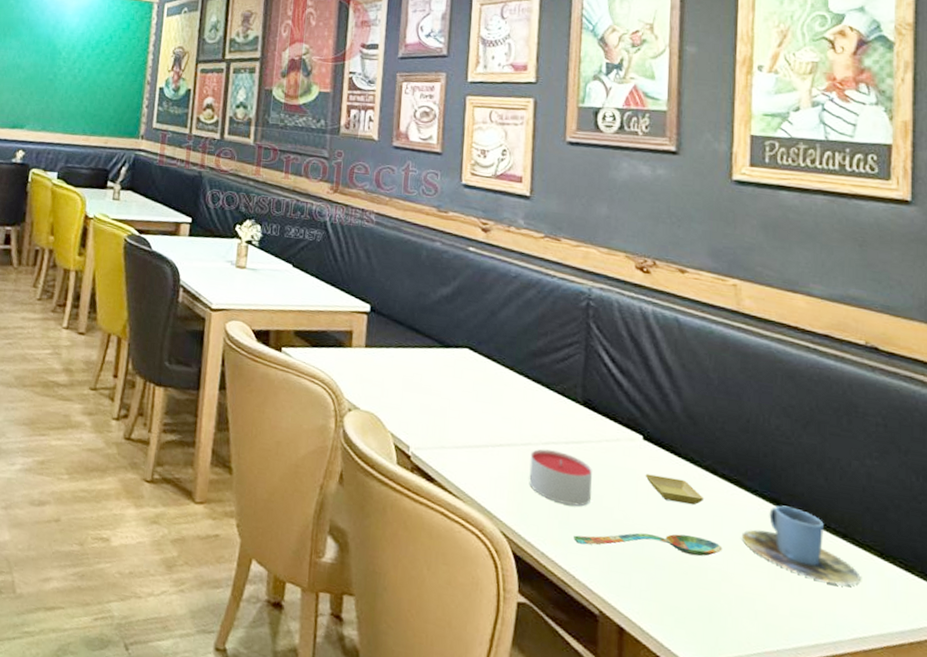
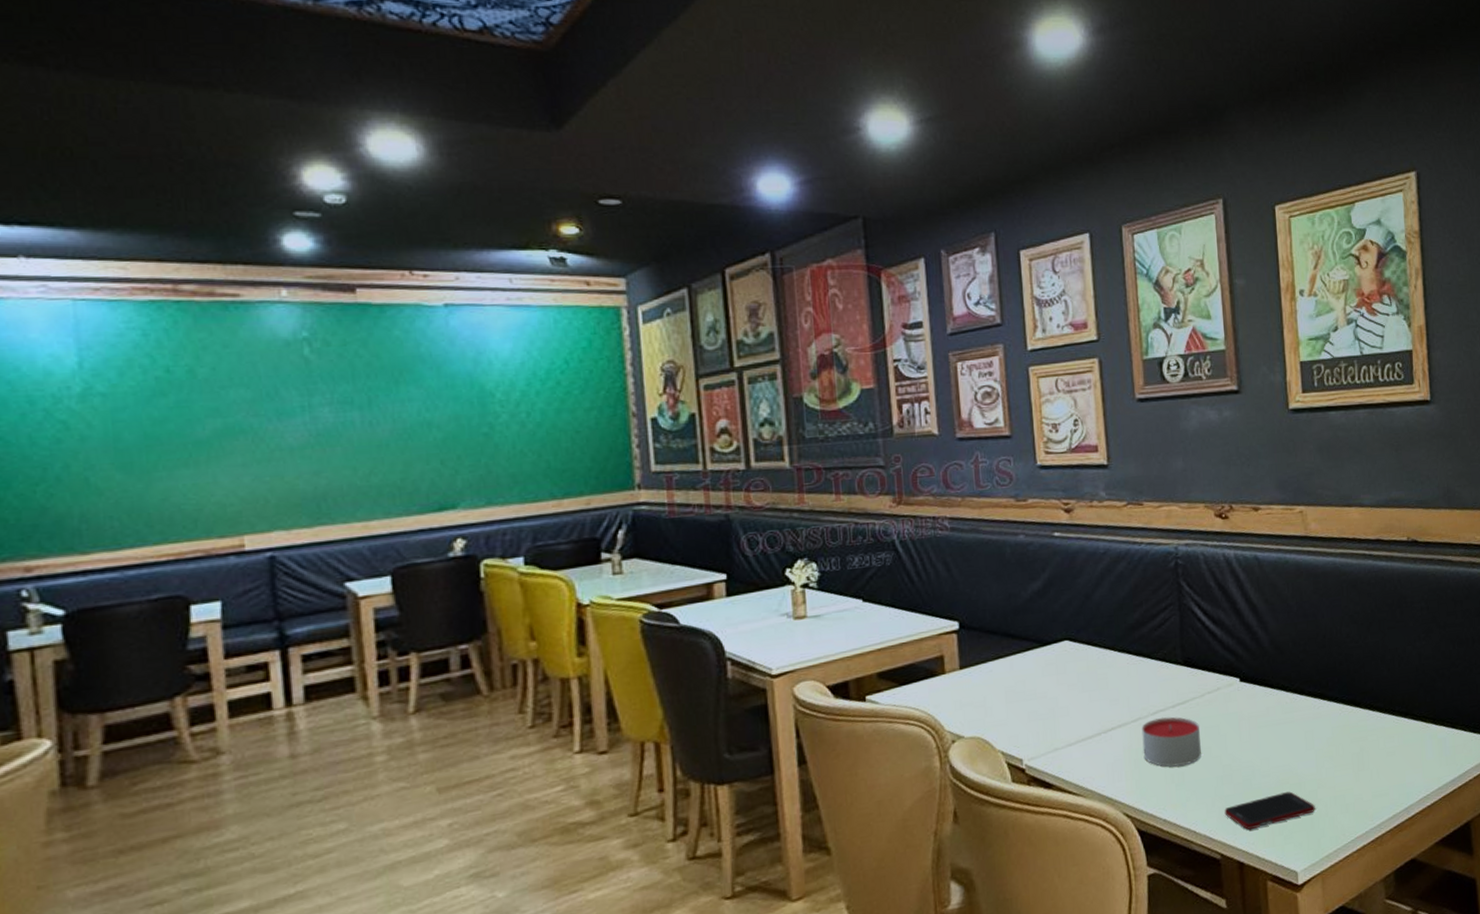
spoon: present [574,532,723,557] -> none [1190,755,1316,799]
cell phone: none [609,564,716,605] -> present [1224,791,1315,830]
saucer: present [645,473,703,506] -> none [1245,708,1296,733]
cup: present [741,505,861,586] -> none [1329,703,1421,760]

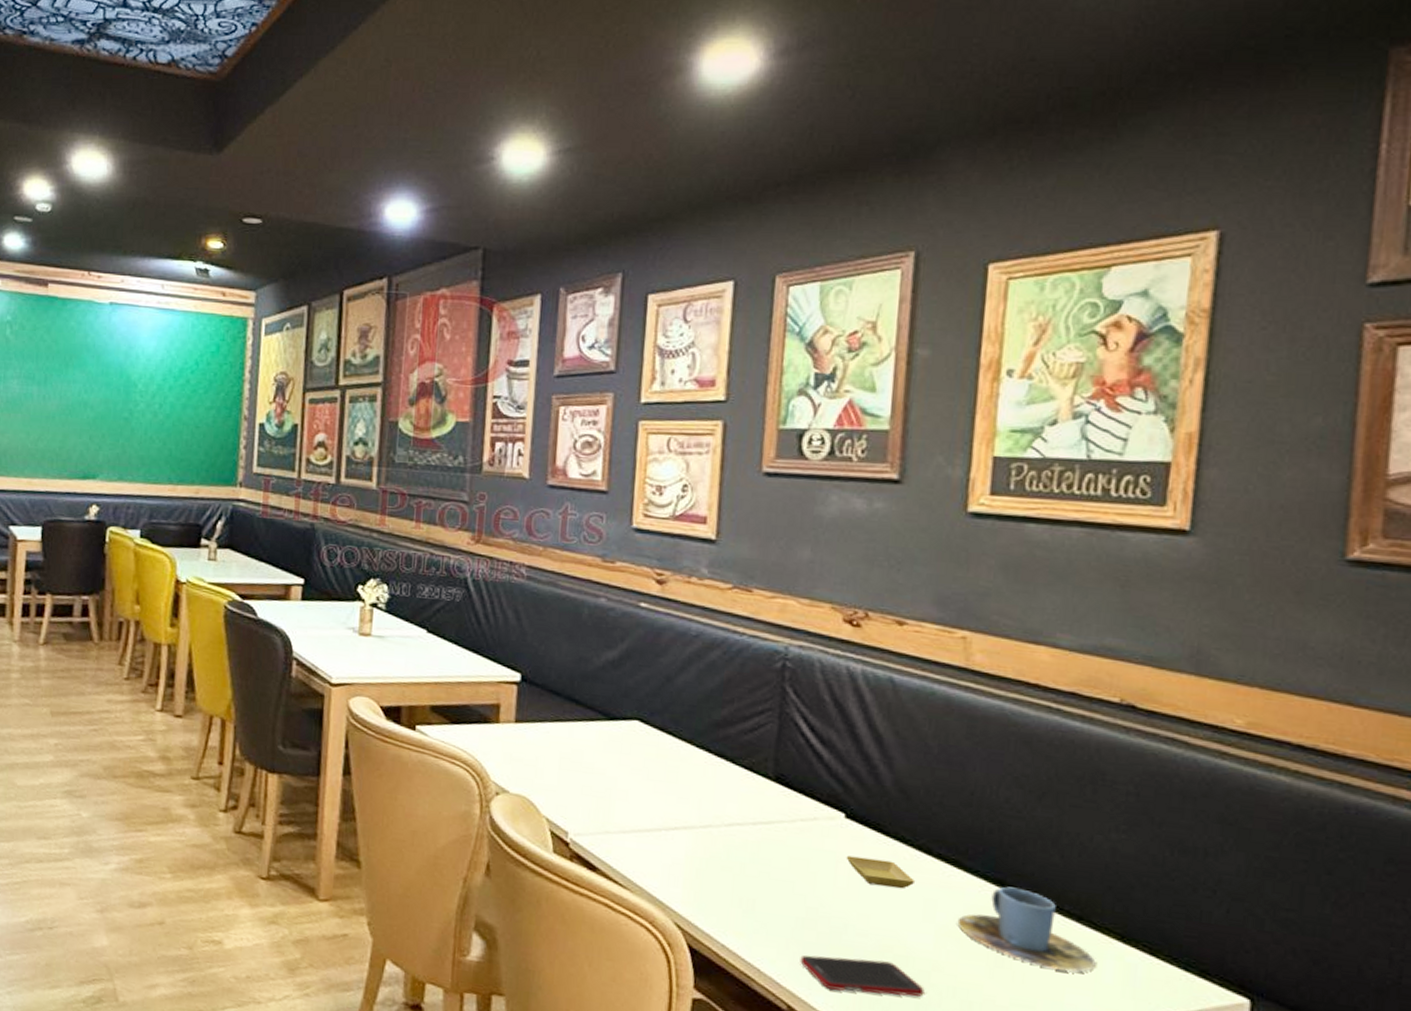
candle: present [1141,716,1201,767] -> none [708,831,784,893]
saucer: none [1245,708,1296,733] -> present [846,855,914,889]
cup: none [1329,703,1421,760] -> present [957,886,1096,972]

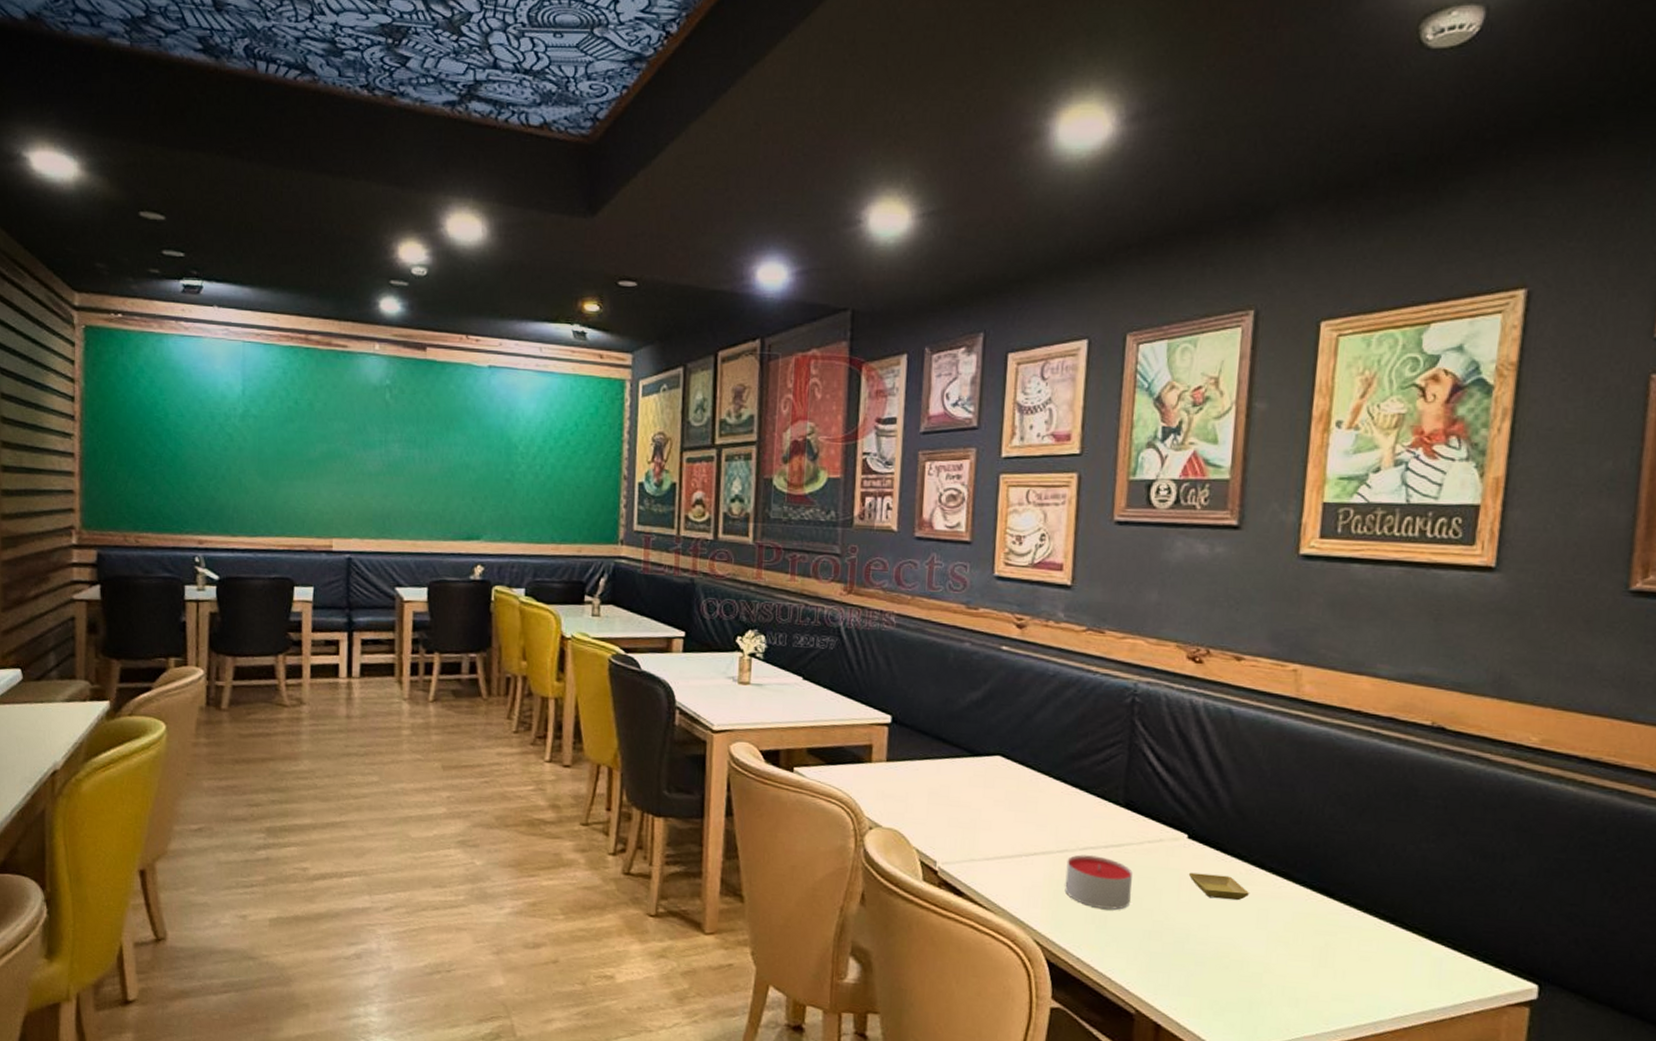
candle: none [708,831,784,893] -> present [1065,855,1133,910]
cell phone: present [800,955,925,997] -> none [1147,964,1257,997]
cup: present [957,886,1096,972] -> none [1286,894,1407,968]

